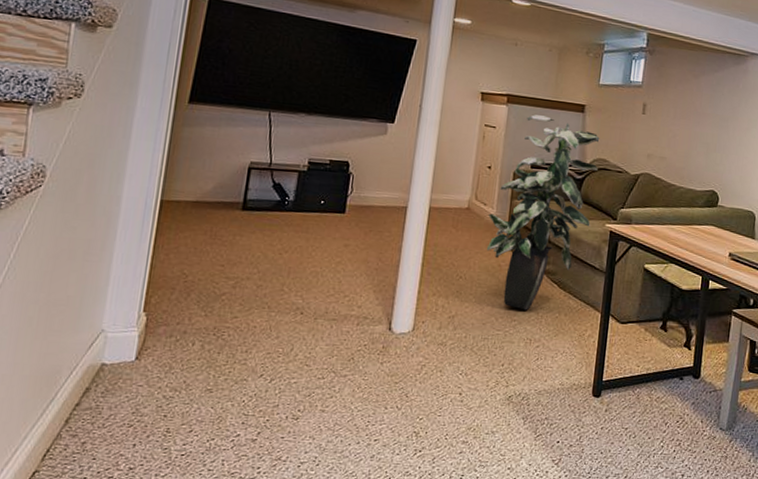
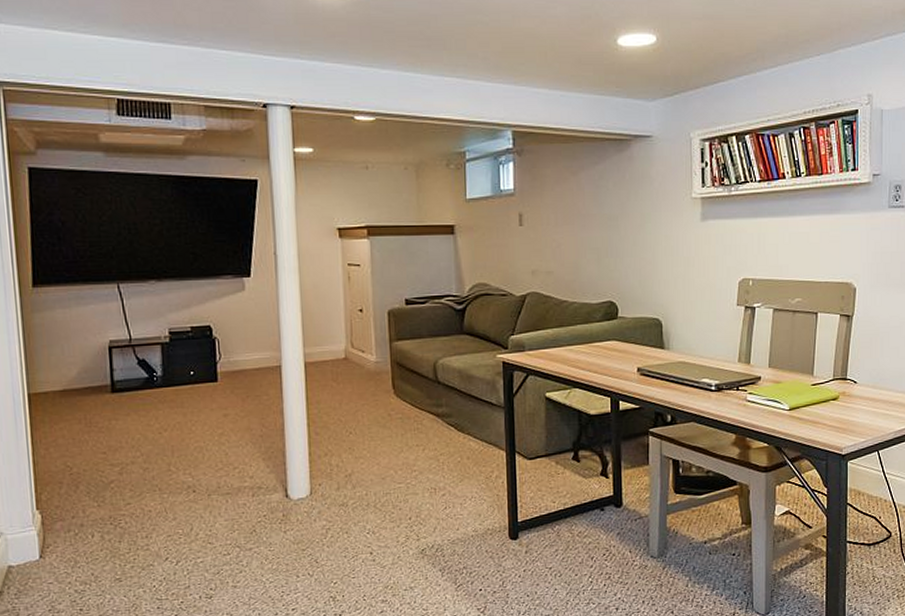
indoor plant: present [486,115,600,311] -> none [369,244,480,459]

